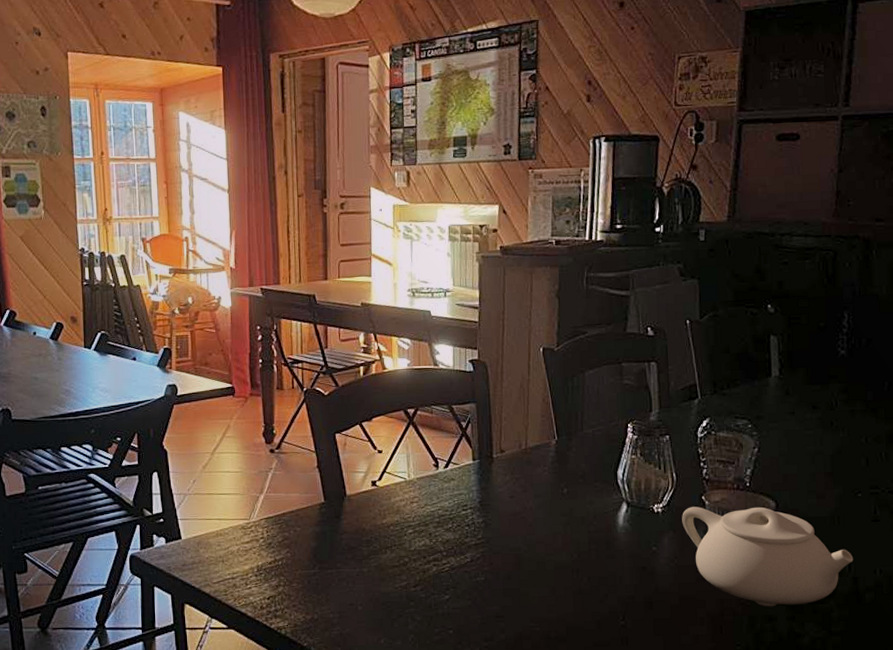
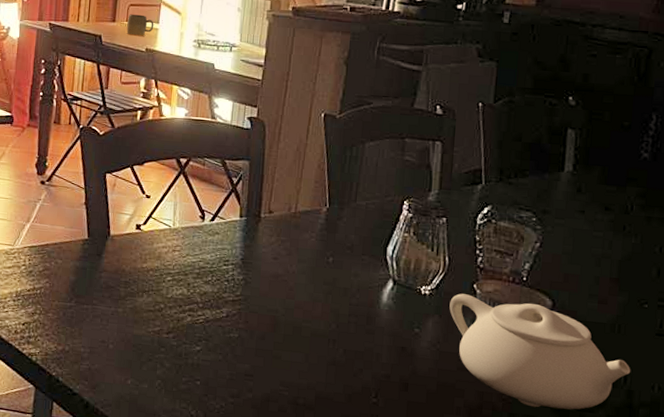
mug: none [339,270,367,293] -> present [126,14,154,37]

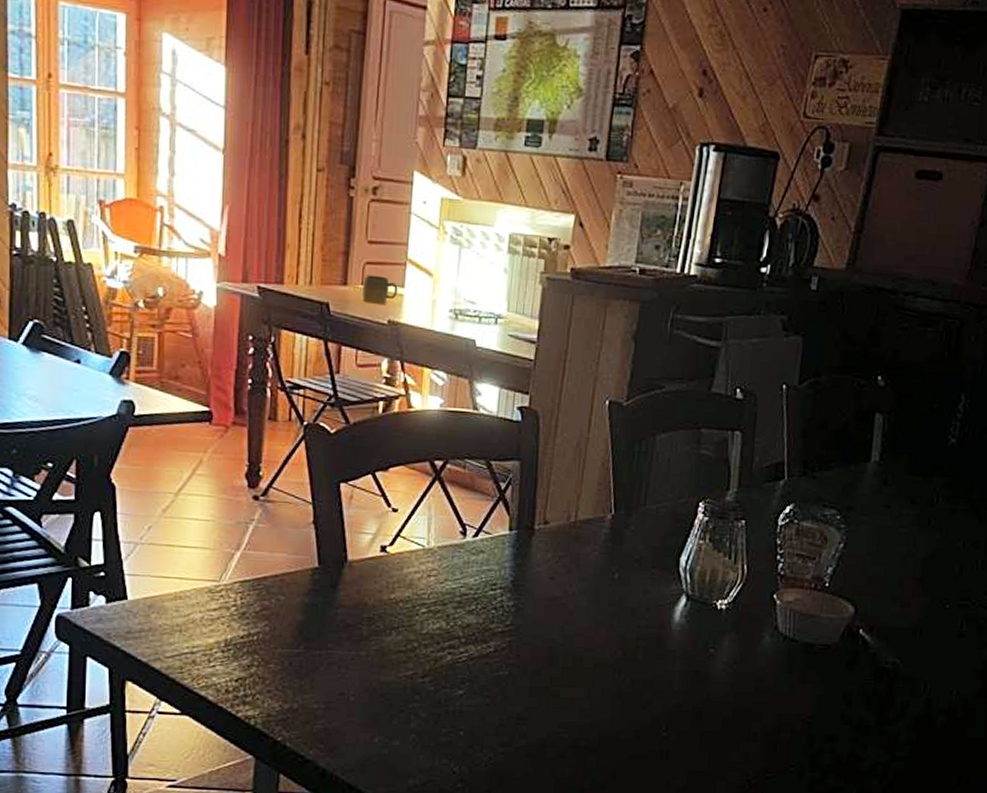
teapot: present [449,293,631,410] -> none [747,606,931,726]

